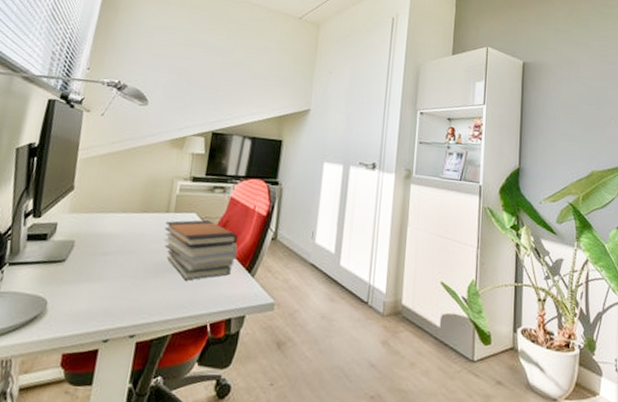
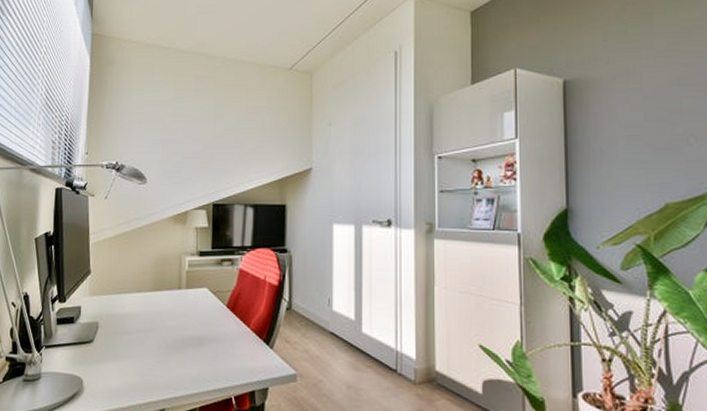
book stack: present [164,220,239,281] -> none [179,294,253,355]

